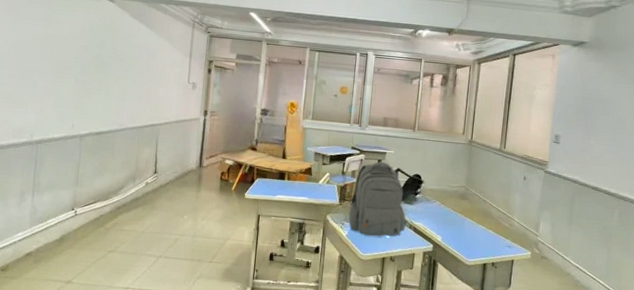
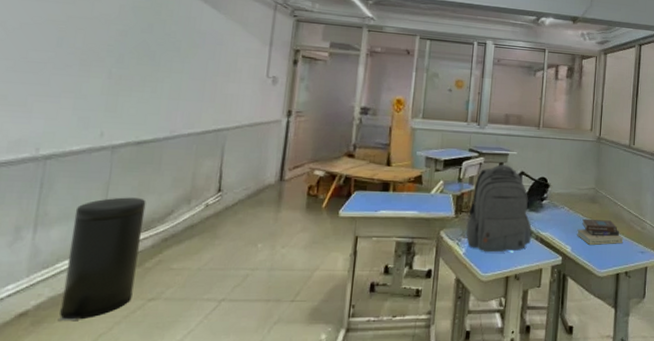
pedal bin: none [50,174,105,263] -> present [57,197,147,322]
books: none [447,212,491,238] -> present [577,218,623,246]

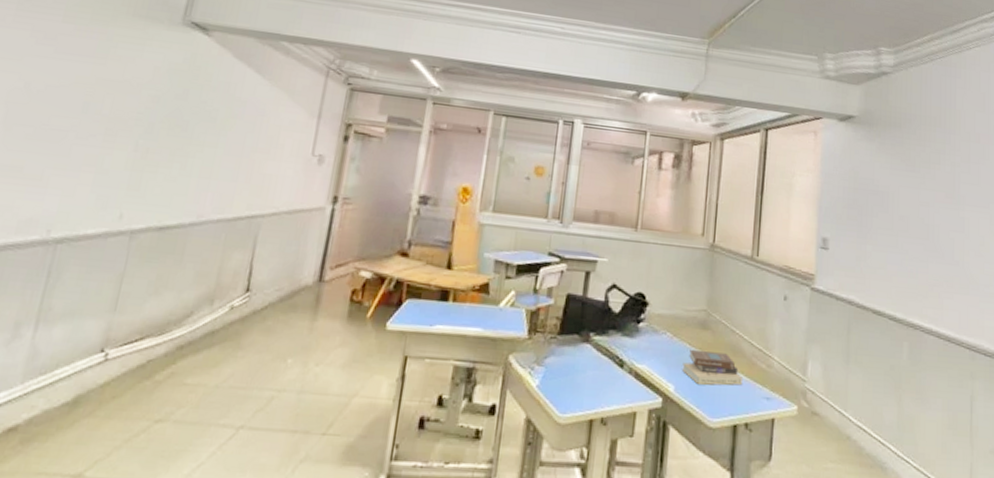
pedal bin: present [57,197,147,322] -> none [49,292,164,443]
backpack: present [466,165,532,253] -> none [540,274,624,388]

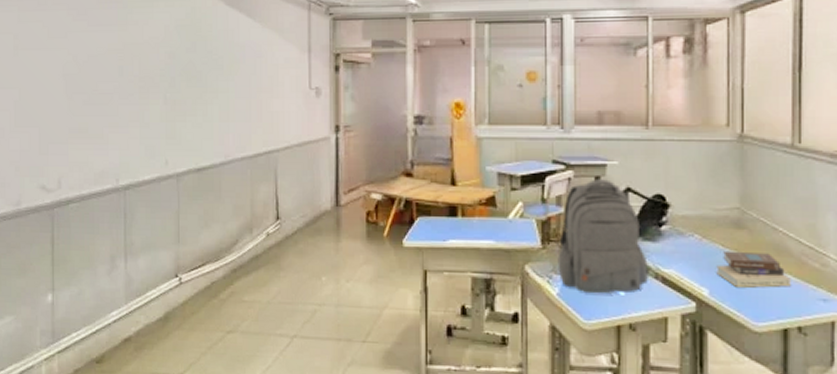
backpack: none [540,274,624,388] -> present [557,179,648,294]

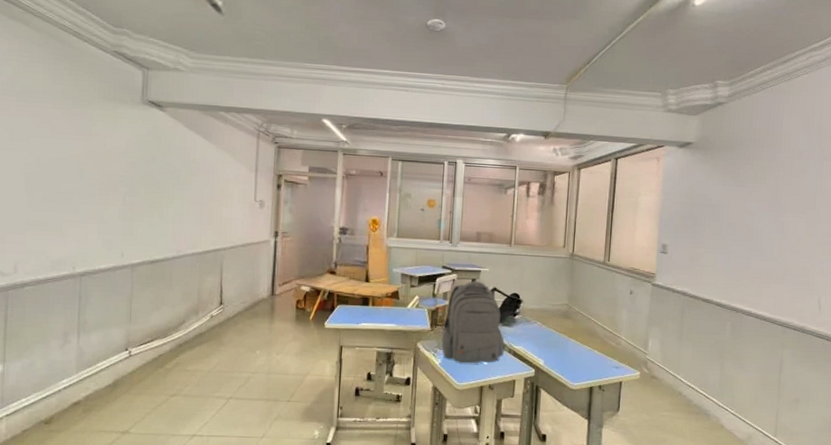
books: present [716,250,791,289] -> none [550,333,597,360]

